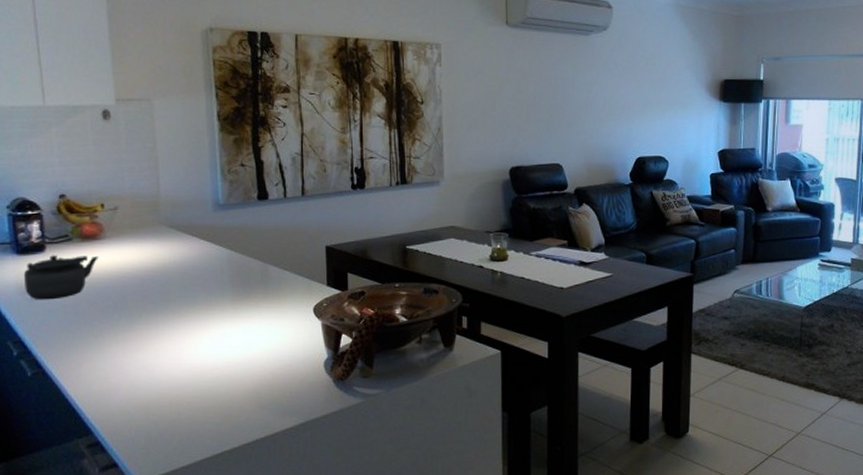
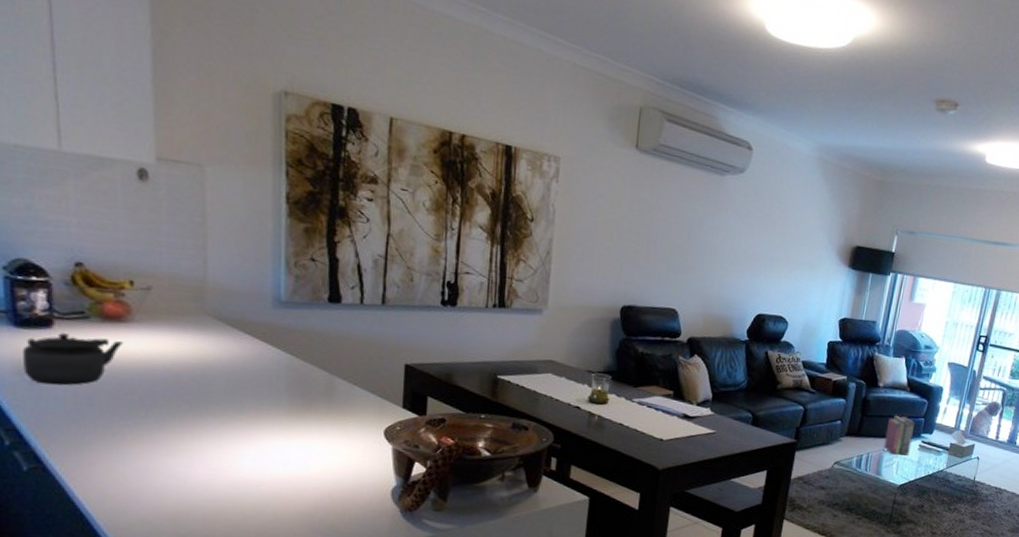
books: none [782,238,810,277] -> present [884,416,915,456]

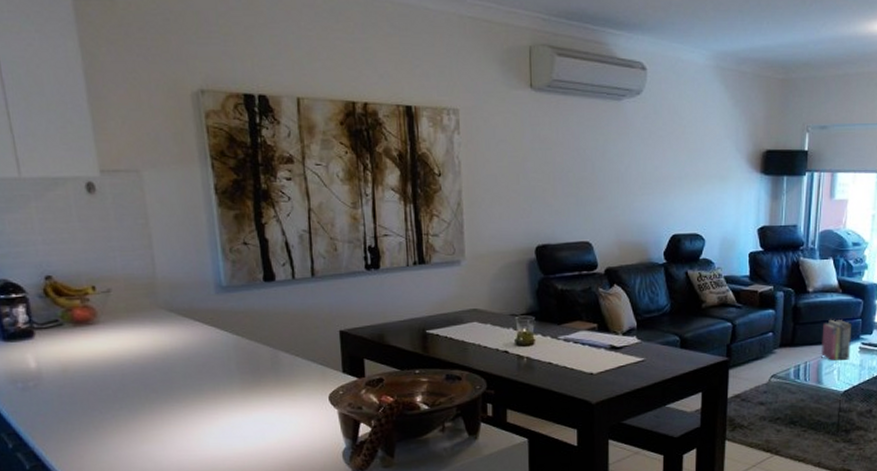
kettle: present [22,333,123,385] -> none [12,341,93,388]

